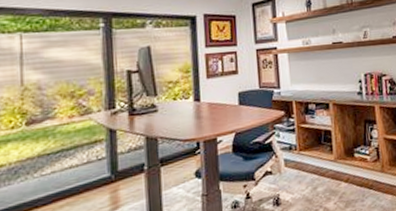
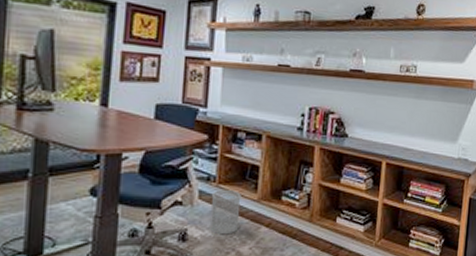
wastebasket: none [295,155,323,195] -> present [209,190,241,235]

